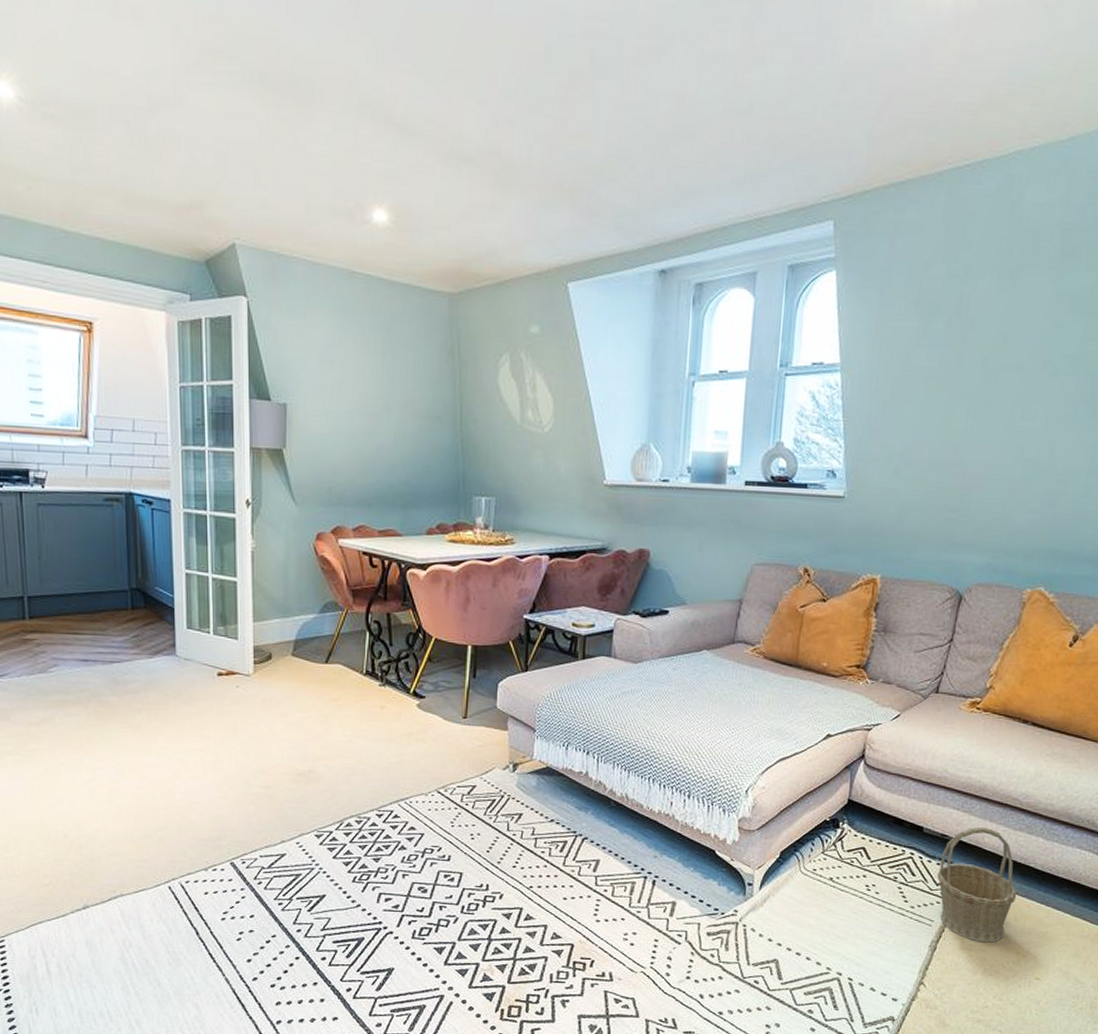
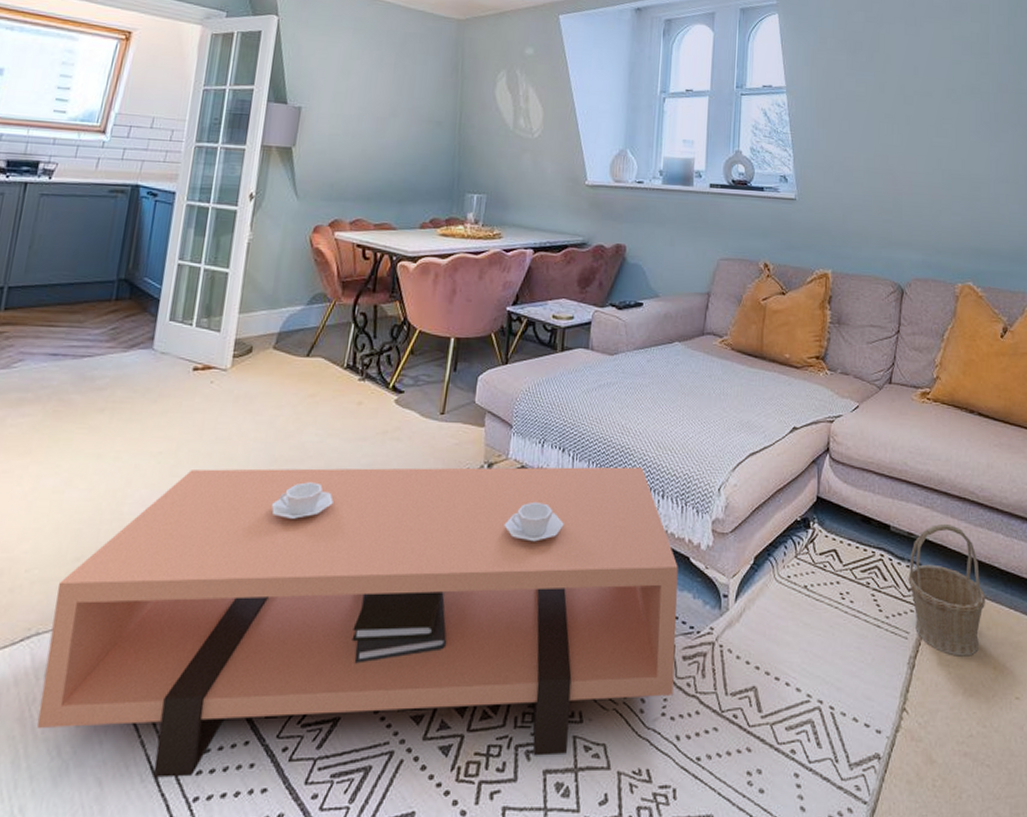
coffee table: none [132,764,704,1006] -> present [36,466,678,778]

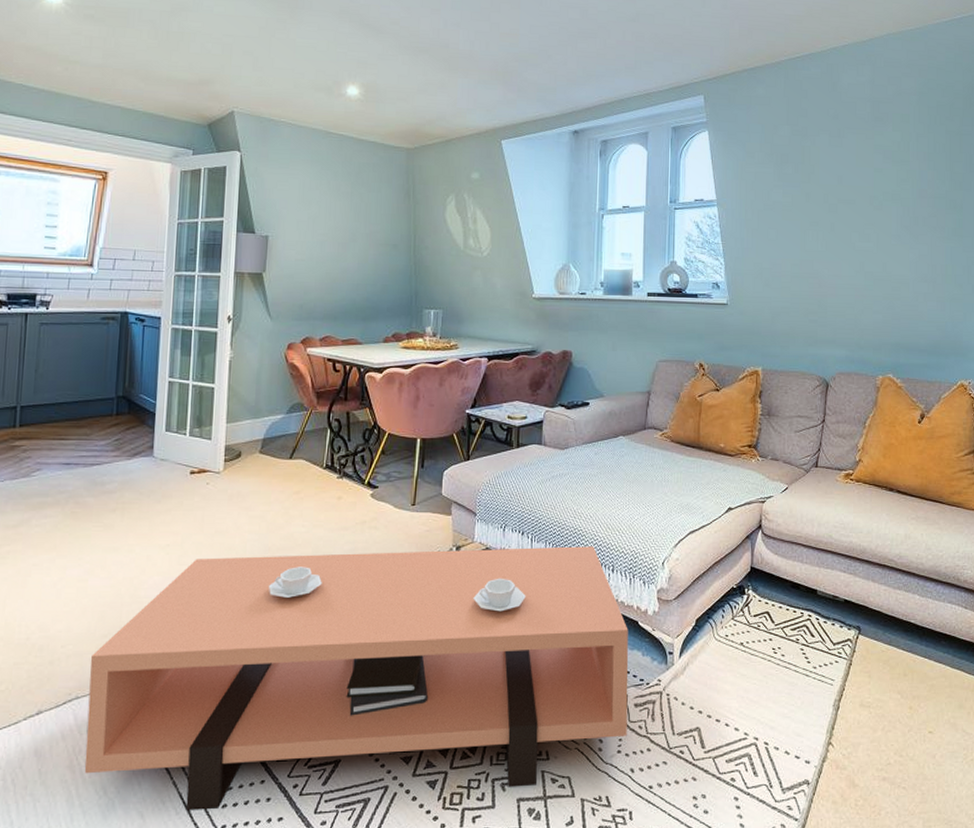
basket: present [908,523,985,656] -> none [833,587,902,699]

